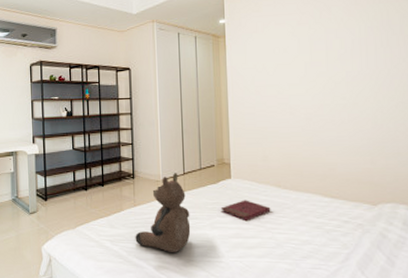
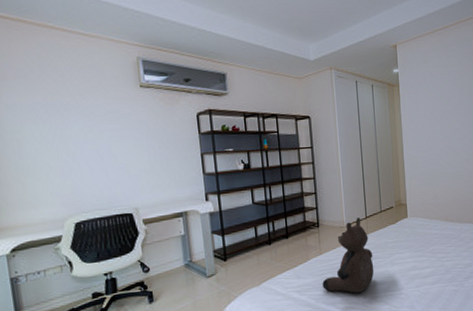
book: present [220,200,271,222] -> none [399,235,441,255]

